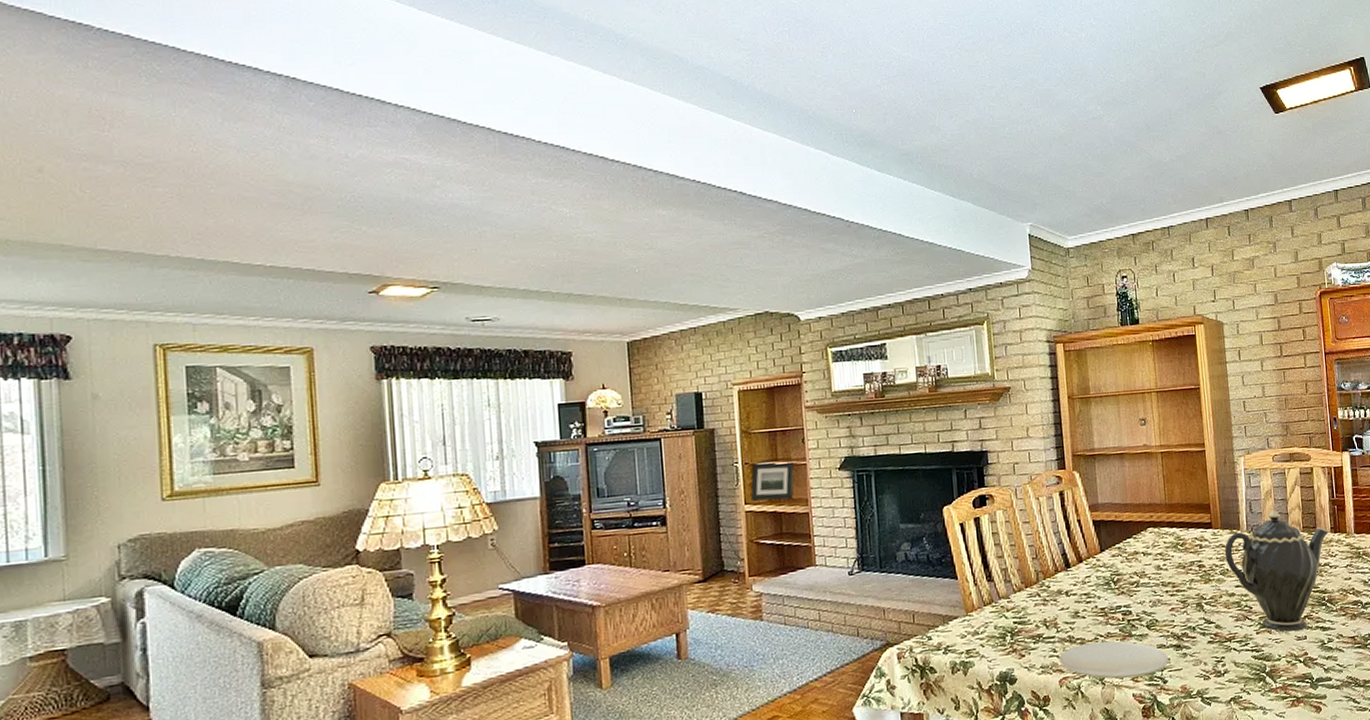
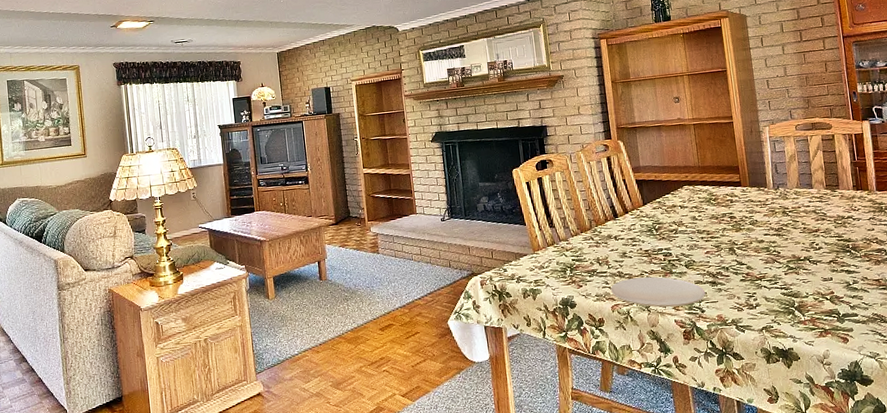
picture frame: present [751,461,794,501] -> none [367,136,398,166]
teapot: present [1224,509,1331,632] -> none [753,170,853,273]

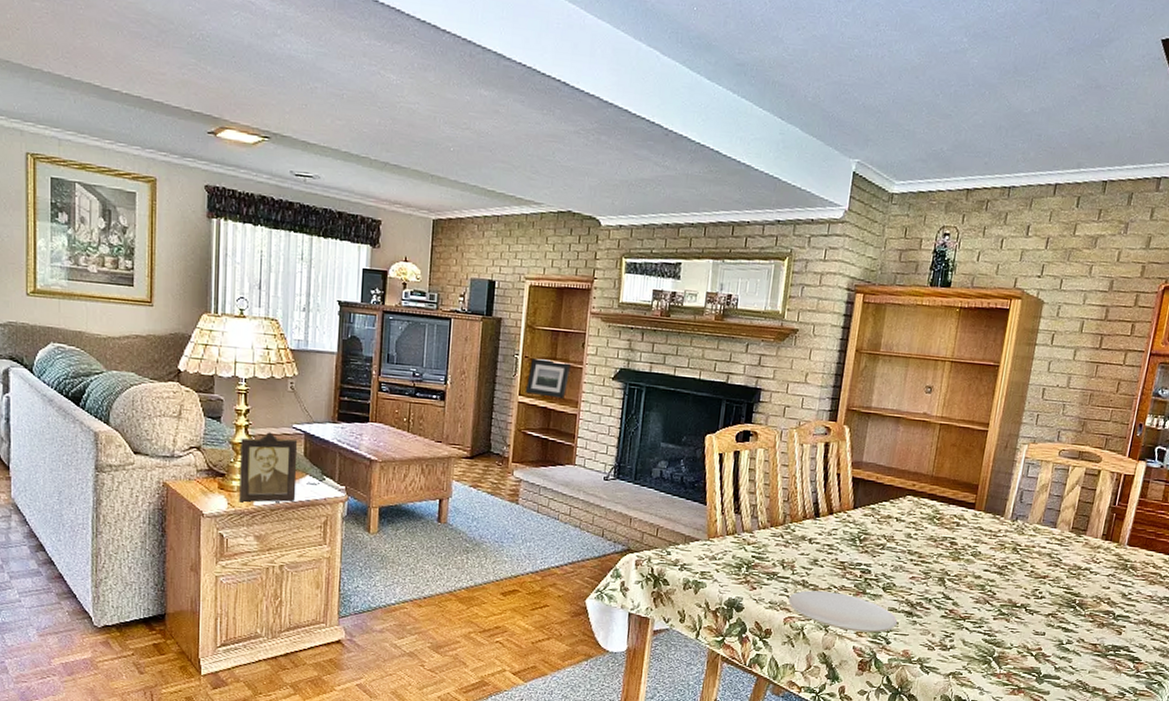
photo frame: none [162,234,209,294] -> present [239,432,298,503]
picture frame: none [367,136,398,166] -> present [526,358,570,399]

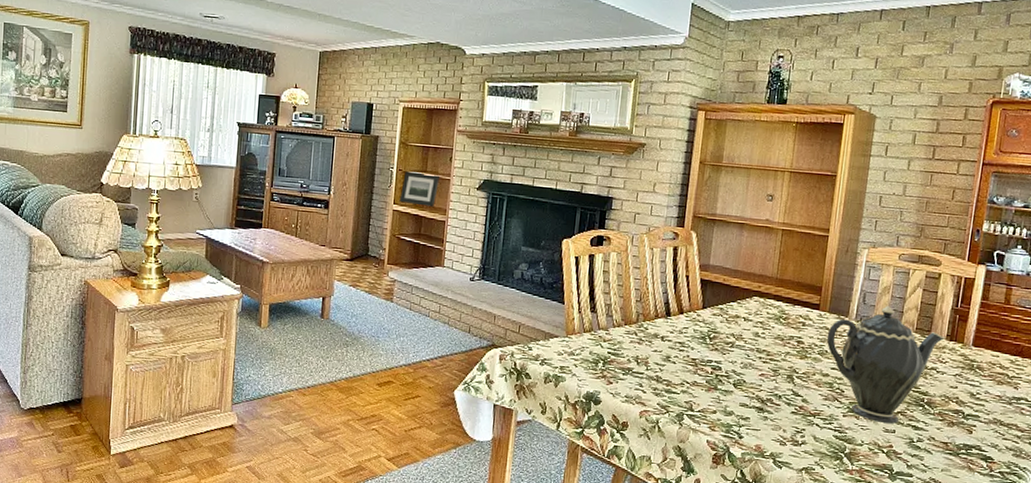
photo frame: present [239,432,298,503] -> none [148,237,200,299]
plate: present [788,590,898,633] -> none [643,385,749,428]
teapot: none [980,503,1102,626] -> present [826,305,946,424]

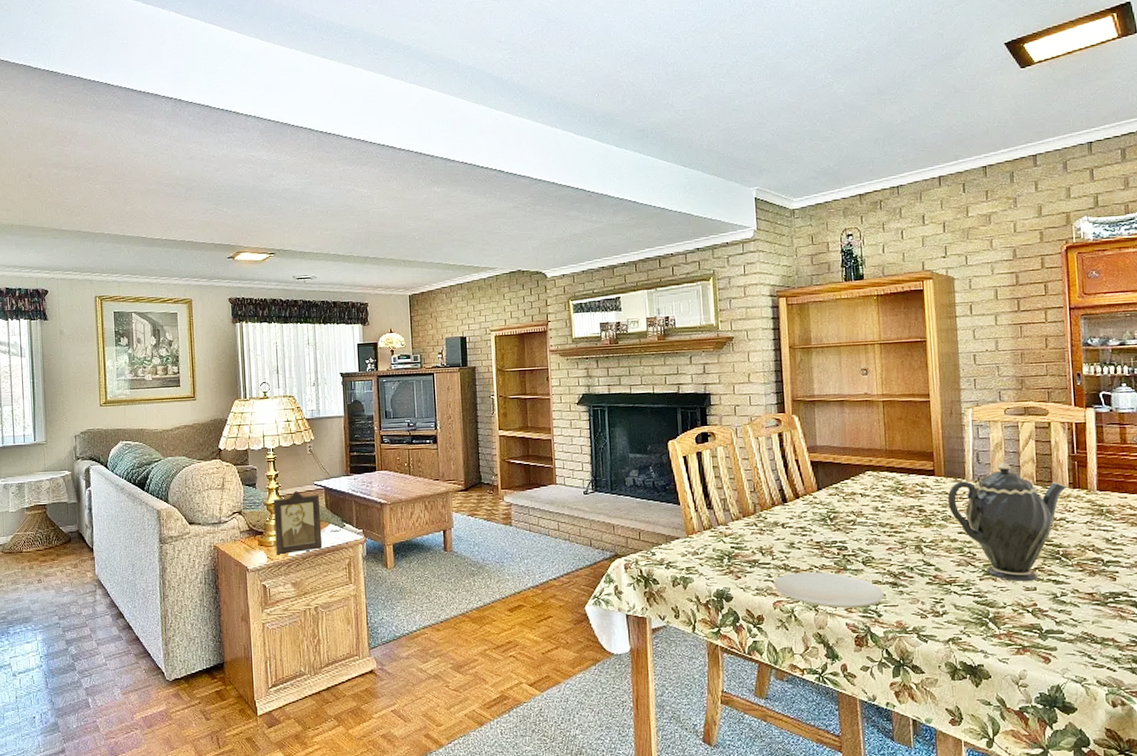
photo frame: none [148,237,200,299] -> present [273,491,323,555]
picture frame: present [400,171,439,207] -> none [504,396,540,428]
plate: none [643,385,749,428] -> present [774,572,885,608]

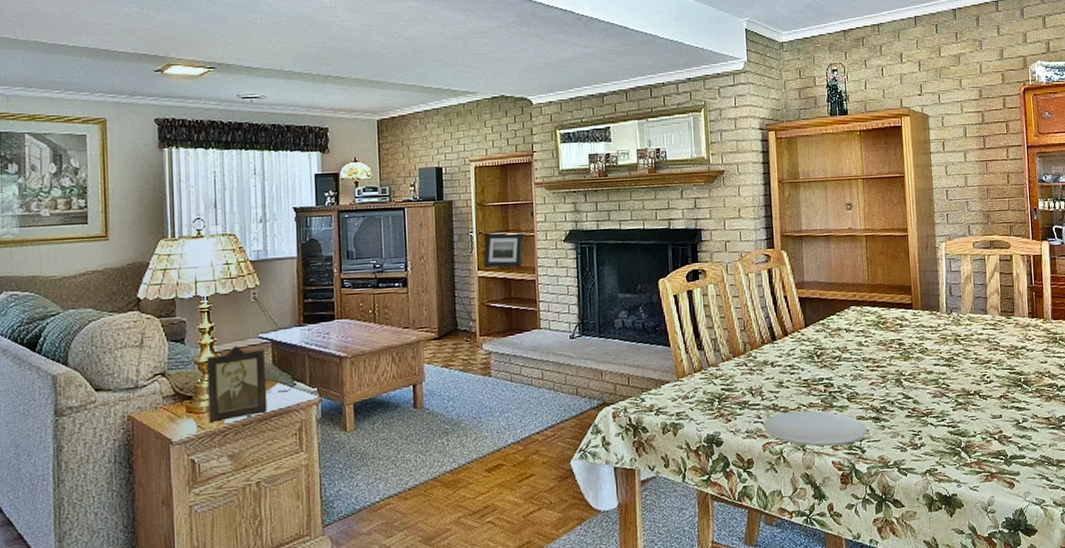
picture frame: none [504,396,540,428] -> present [484,233,523,268]
teapot: present [947,461,1069,581] -> none [924,293,1028,410]

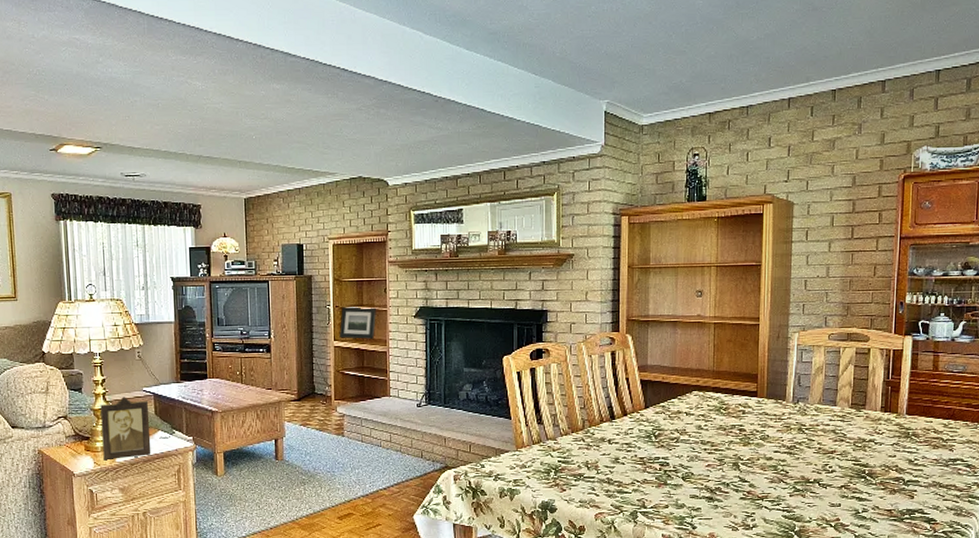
plate: present [763,410,868,447] -> none [597,486,700,521]

